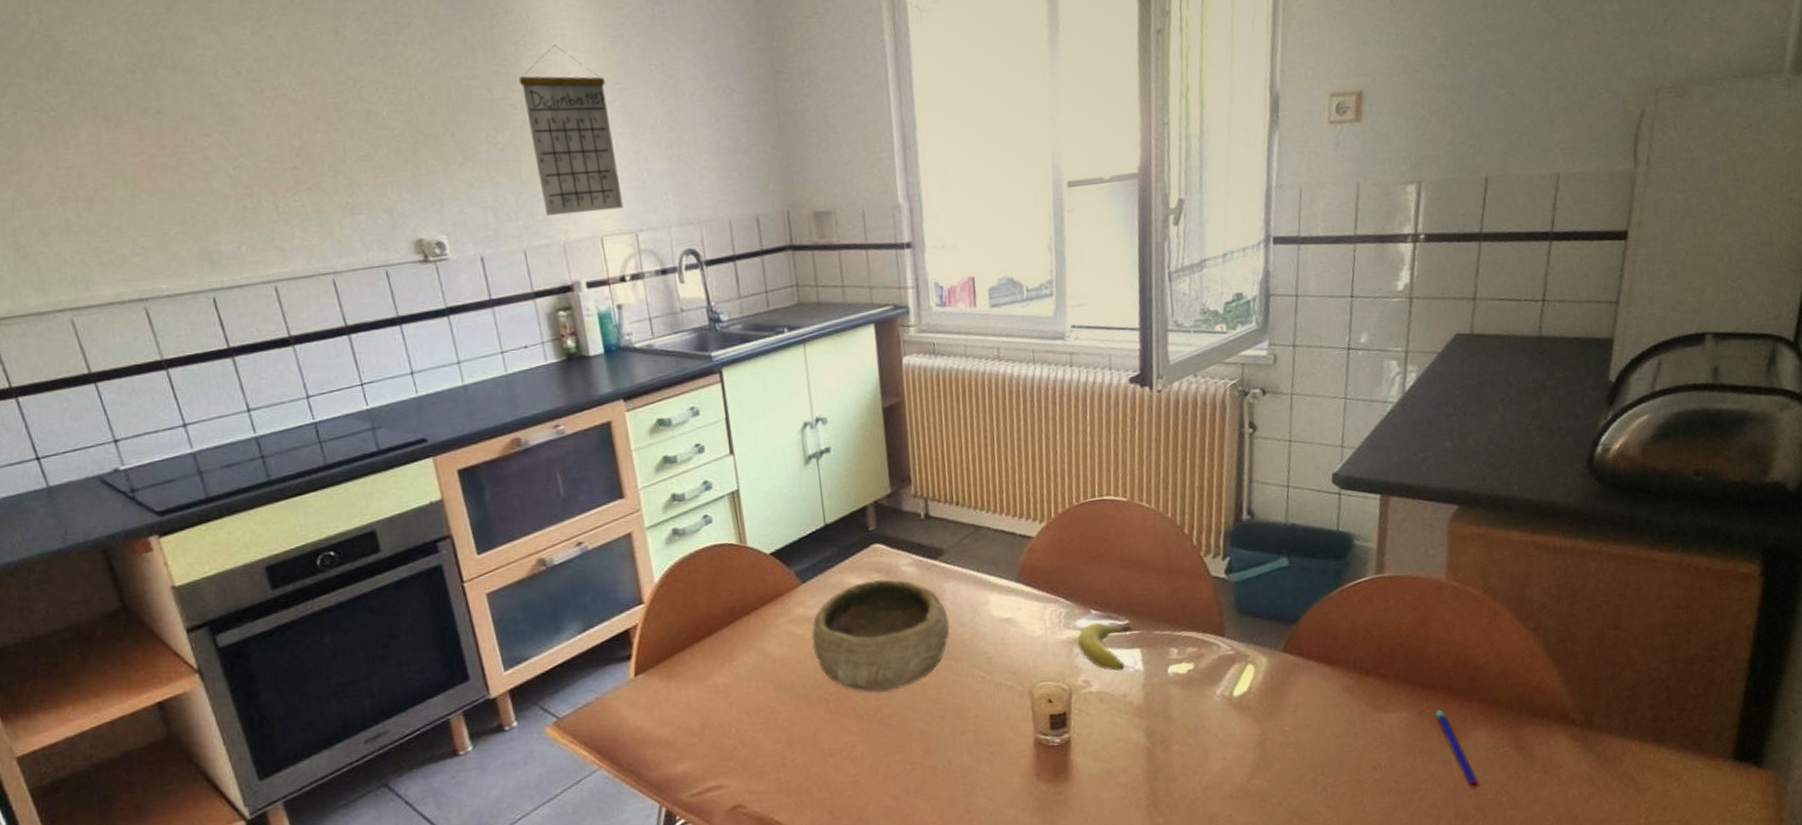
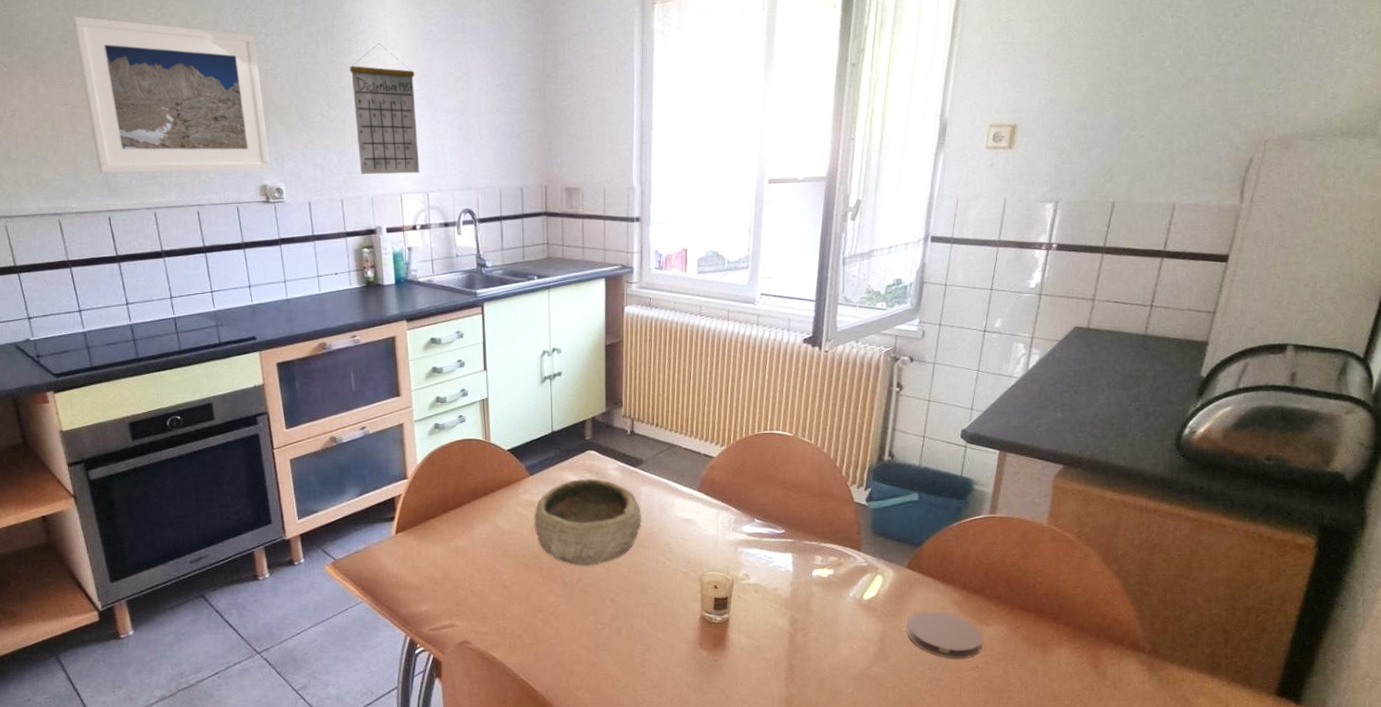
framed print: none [138,36,427,242] -> present [72,16,271,174]
fruit: present [1078,622,1132,671] -> none [742,529,787,570]
coaster: none [1290,701,1383,759] -> present [907,611,983,659]
pen: present [1435,709,1480,789] -> none [1028,627,1059,694]

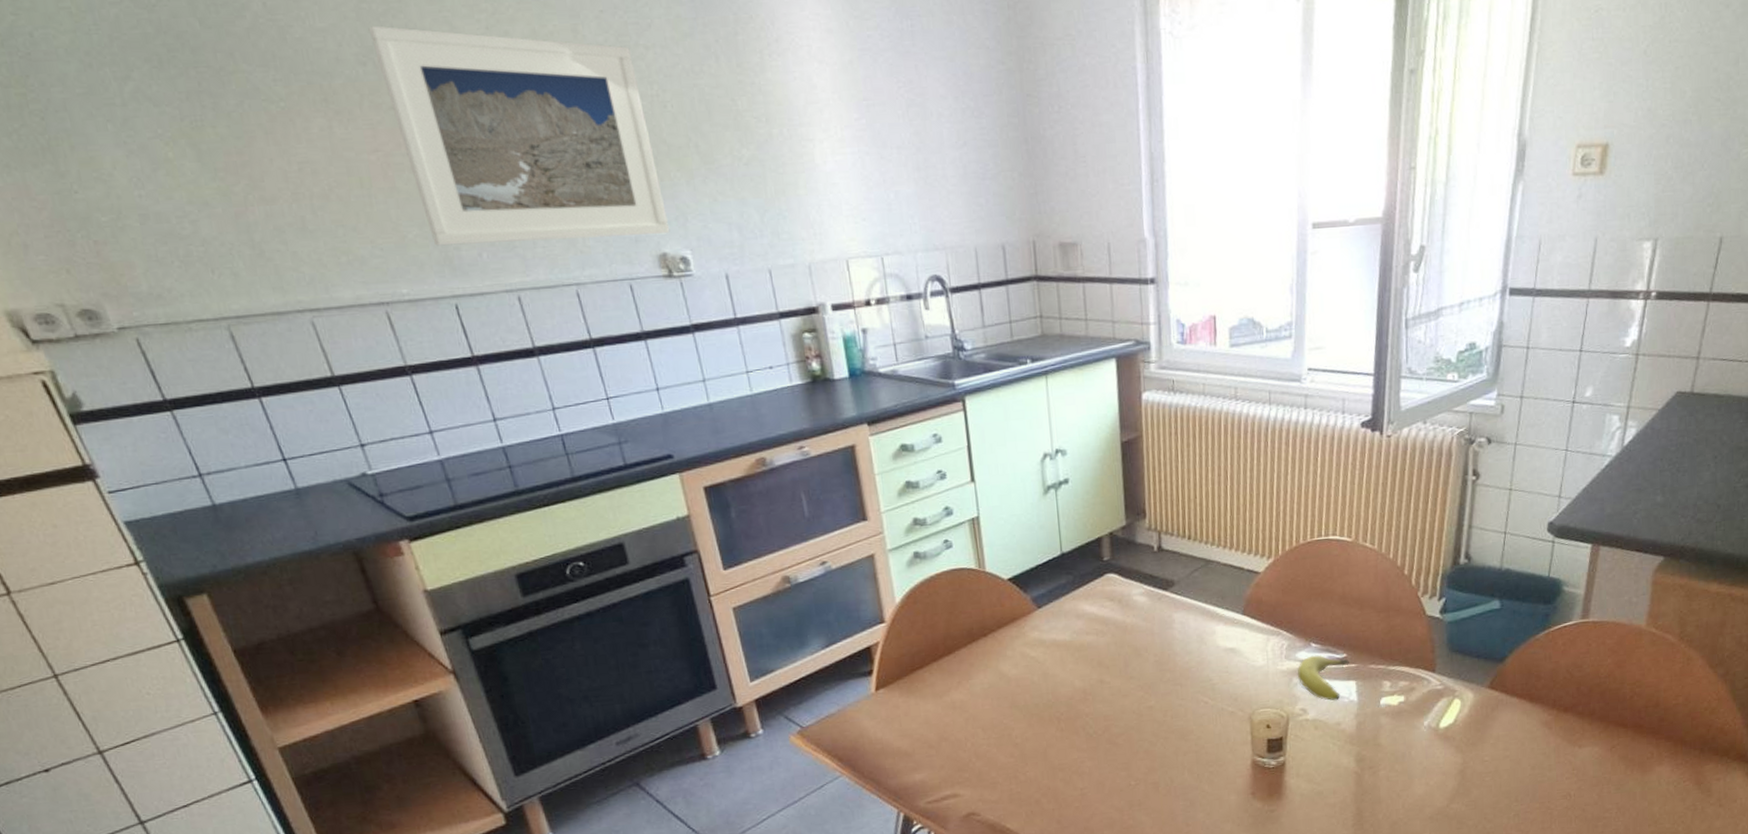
calendar: present [349,43,420,175] -> none [763,56,869,235]
bowl: present [533,478,642,567] -> none [1045,607,1177,715]
fruit: none [742,529,787,570] -> present [1297,654,1349,701]
coaster: present [907,611,983,659] -> none [1490,735,1575,788]

